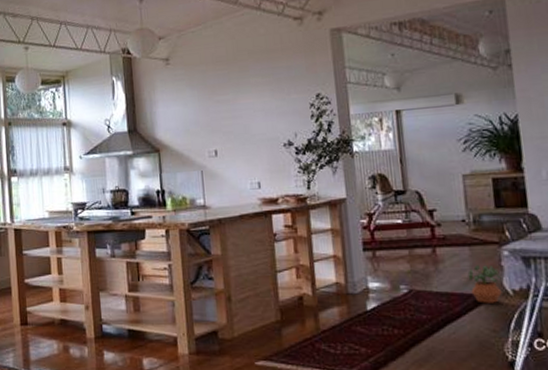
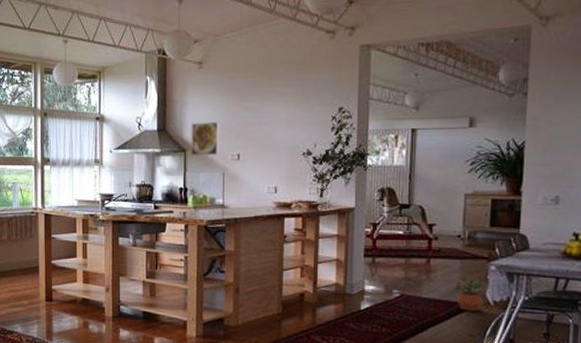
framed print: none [163,118,196,155] -> present [190,122,220,155]

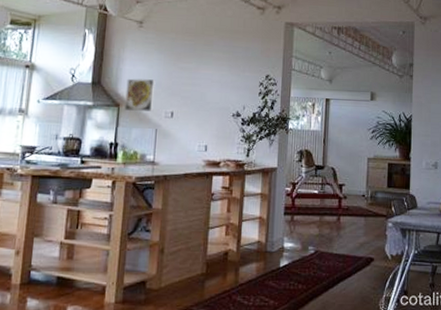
potted plant: present [455,277,484,311] -> none [361,233,384,265]

